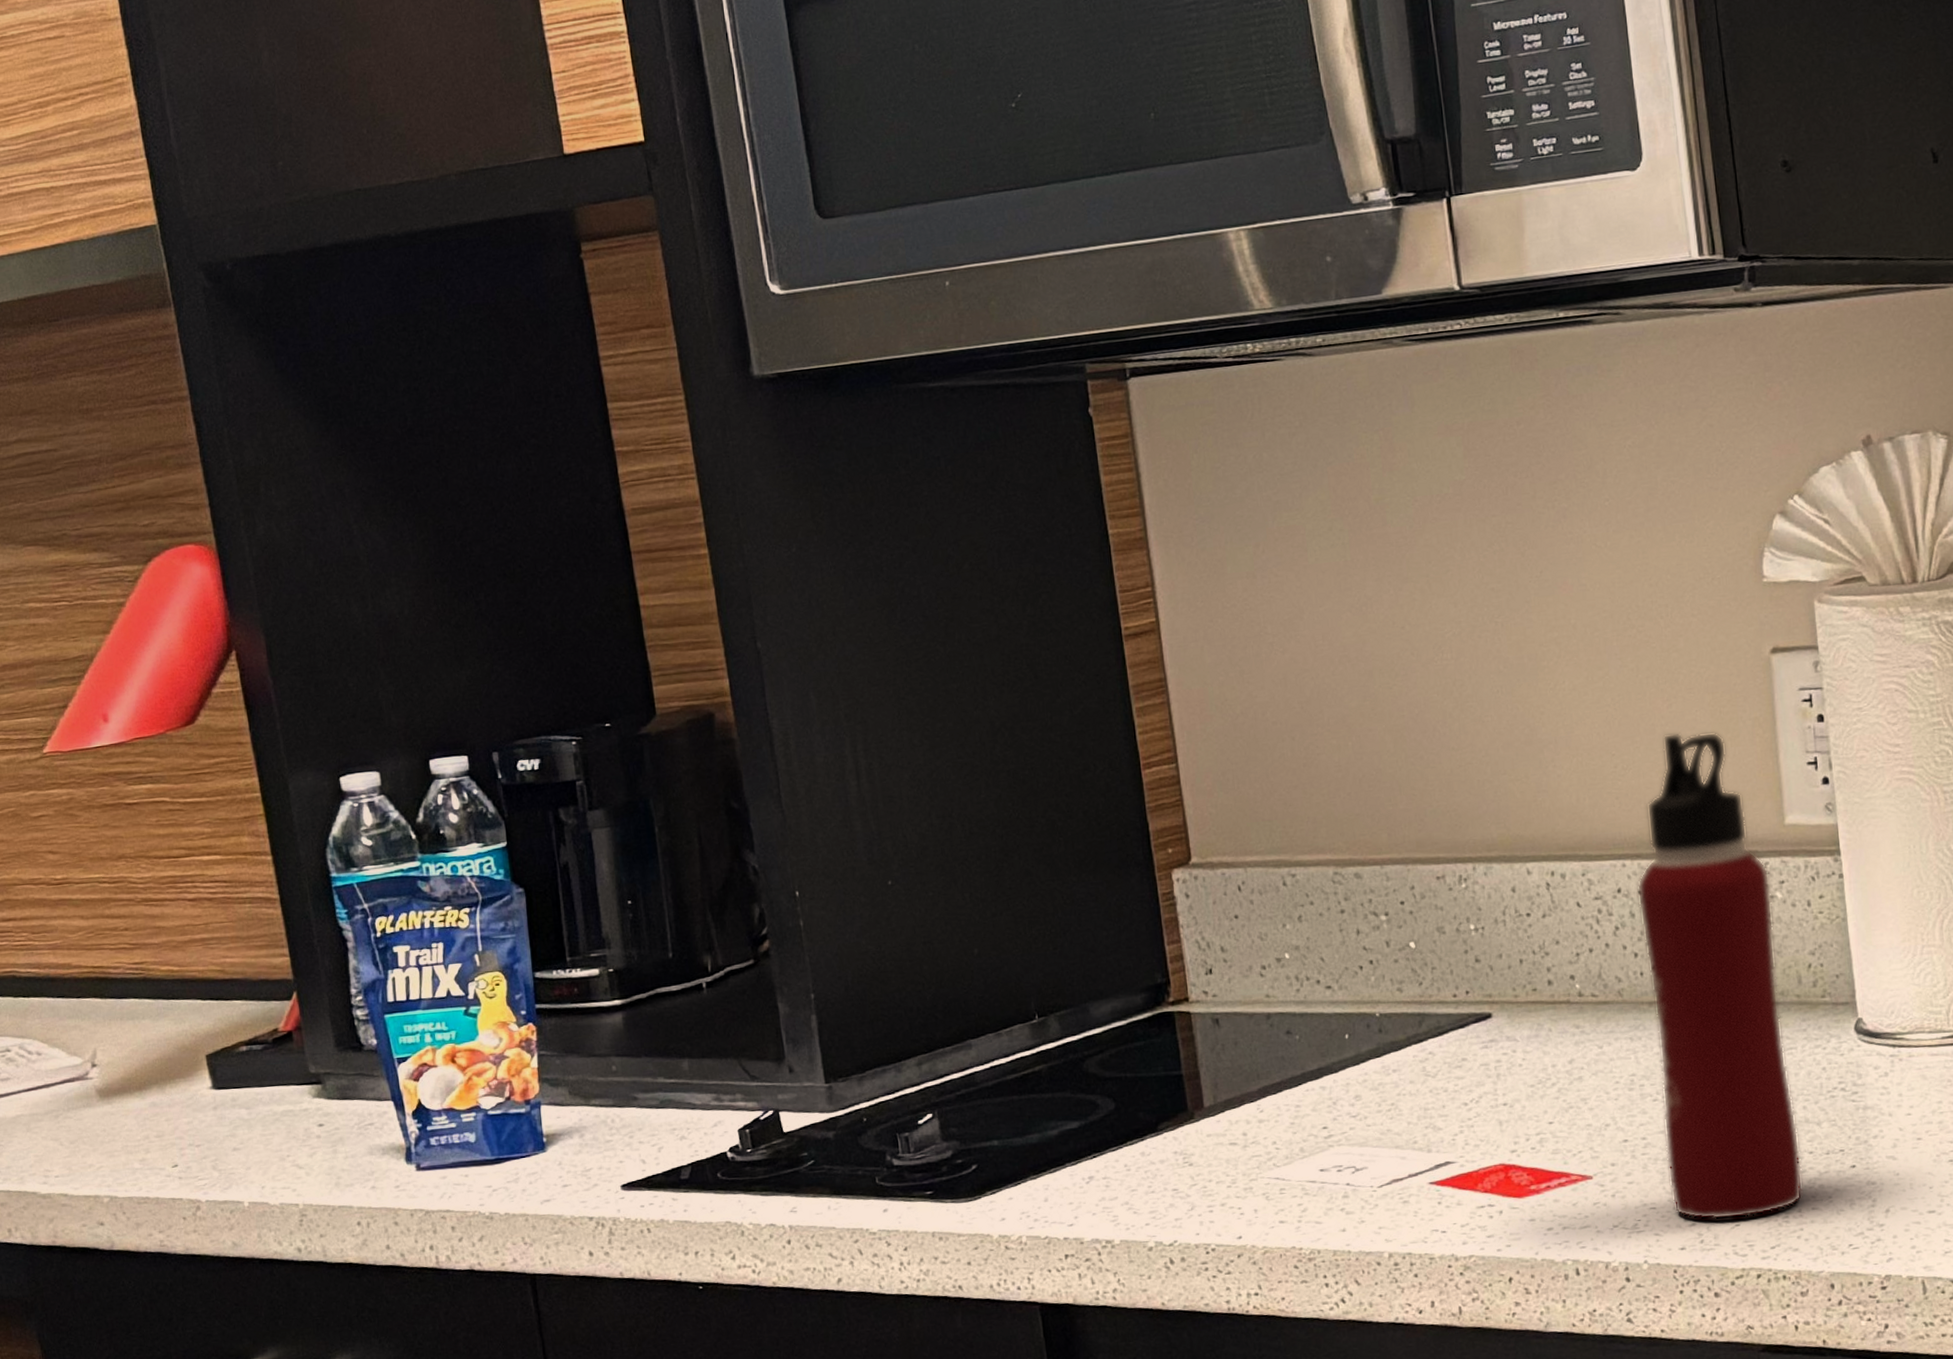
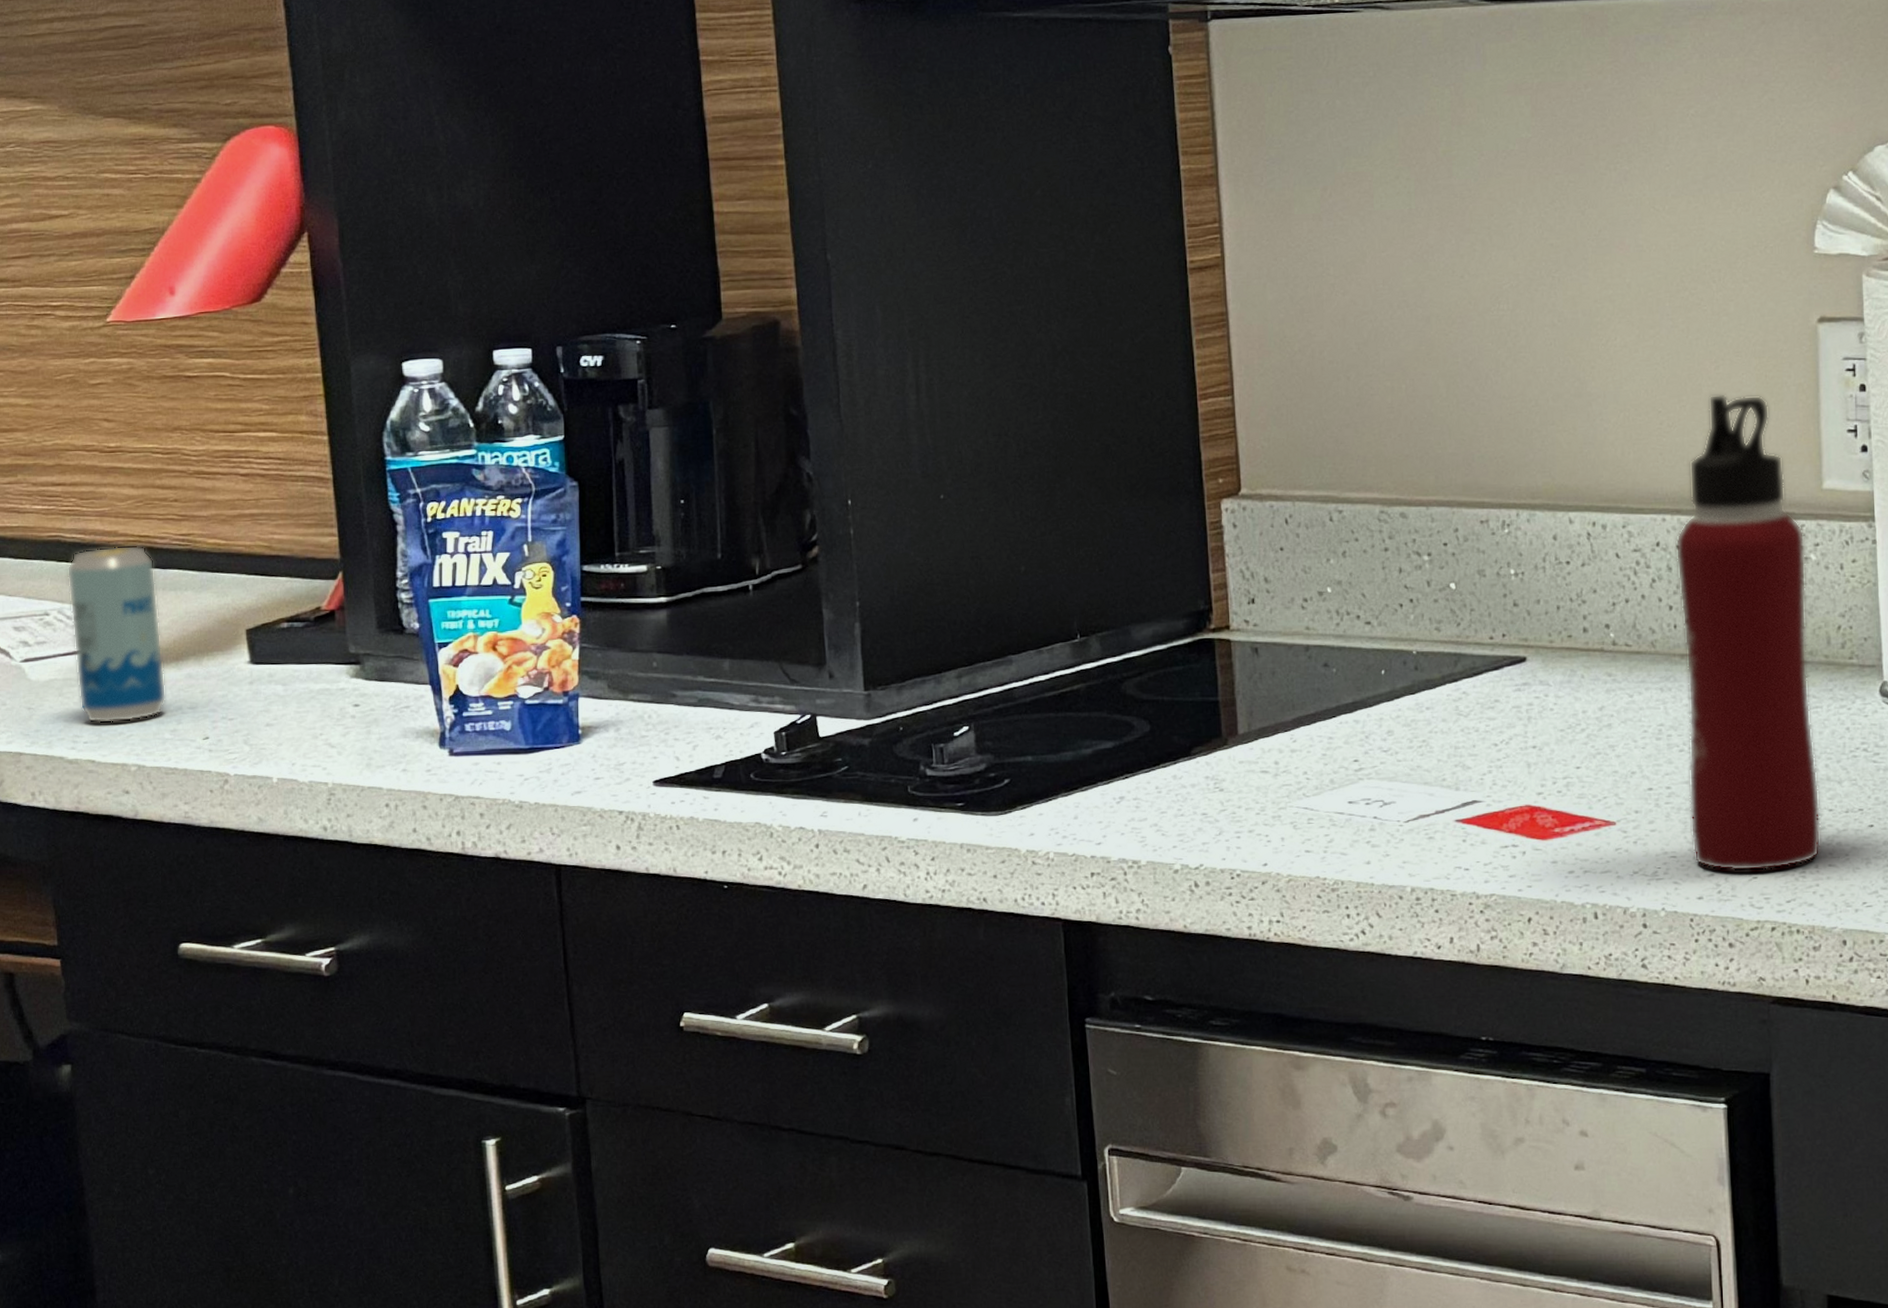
beverage can: none [24,976,133,1157] -> present [67,545,166,724]

